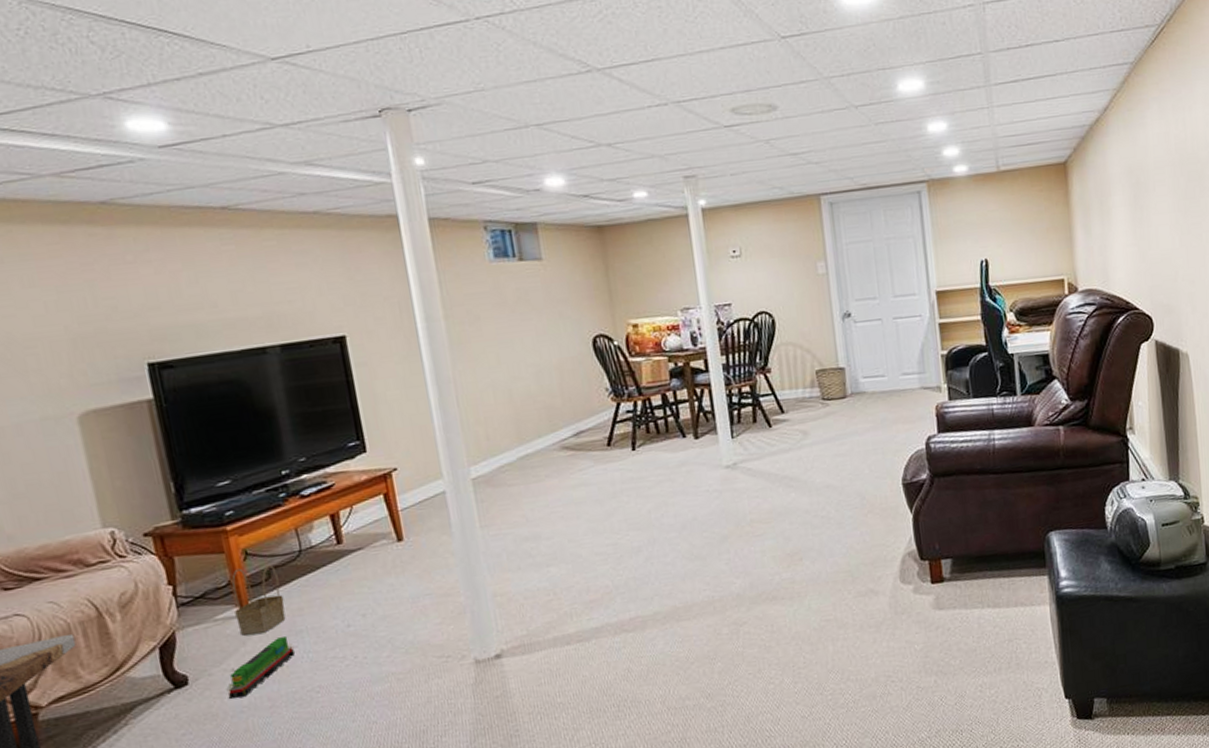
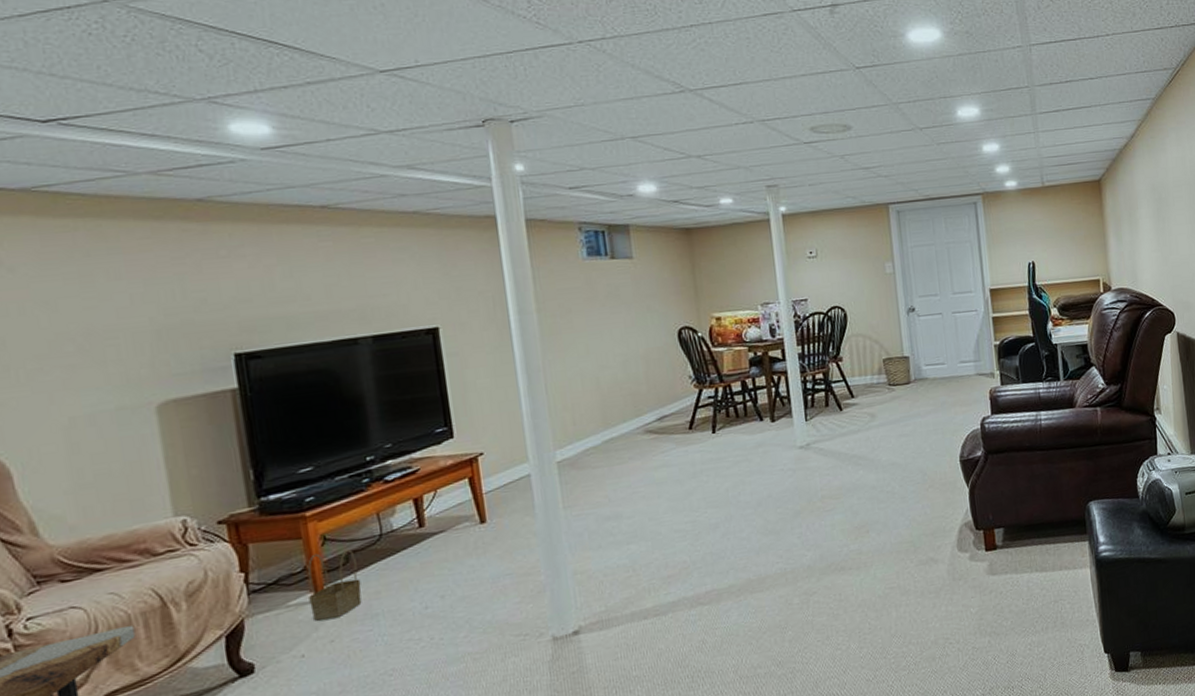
toy train: present [227,636,296,699] -> none [295,620,370,686]

